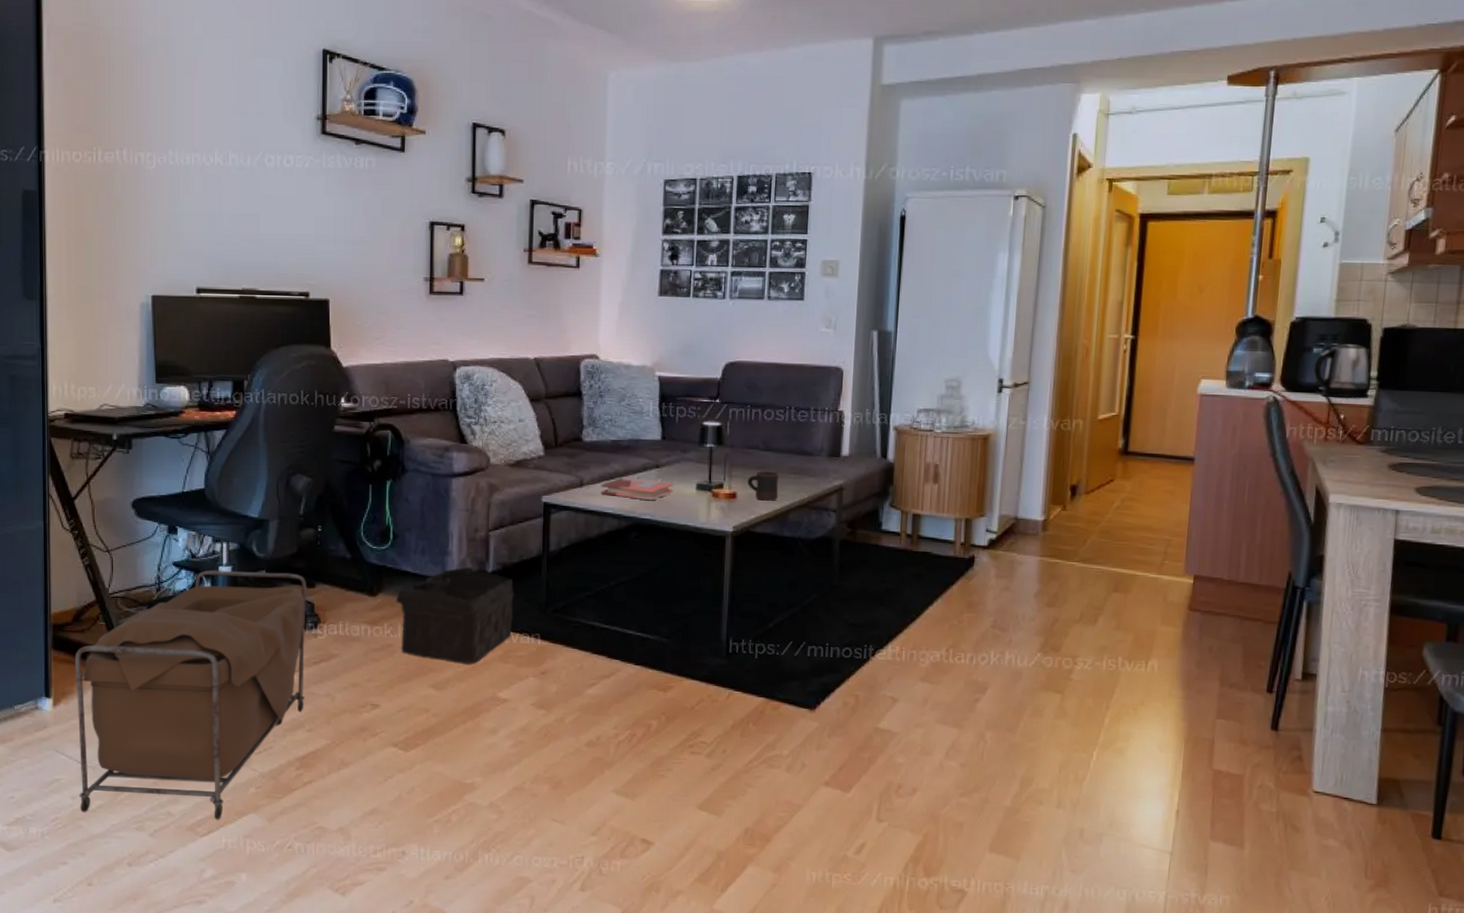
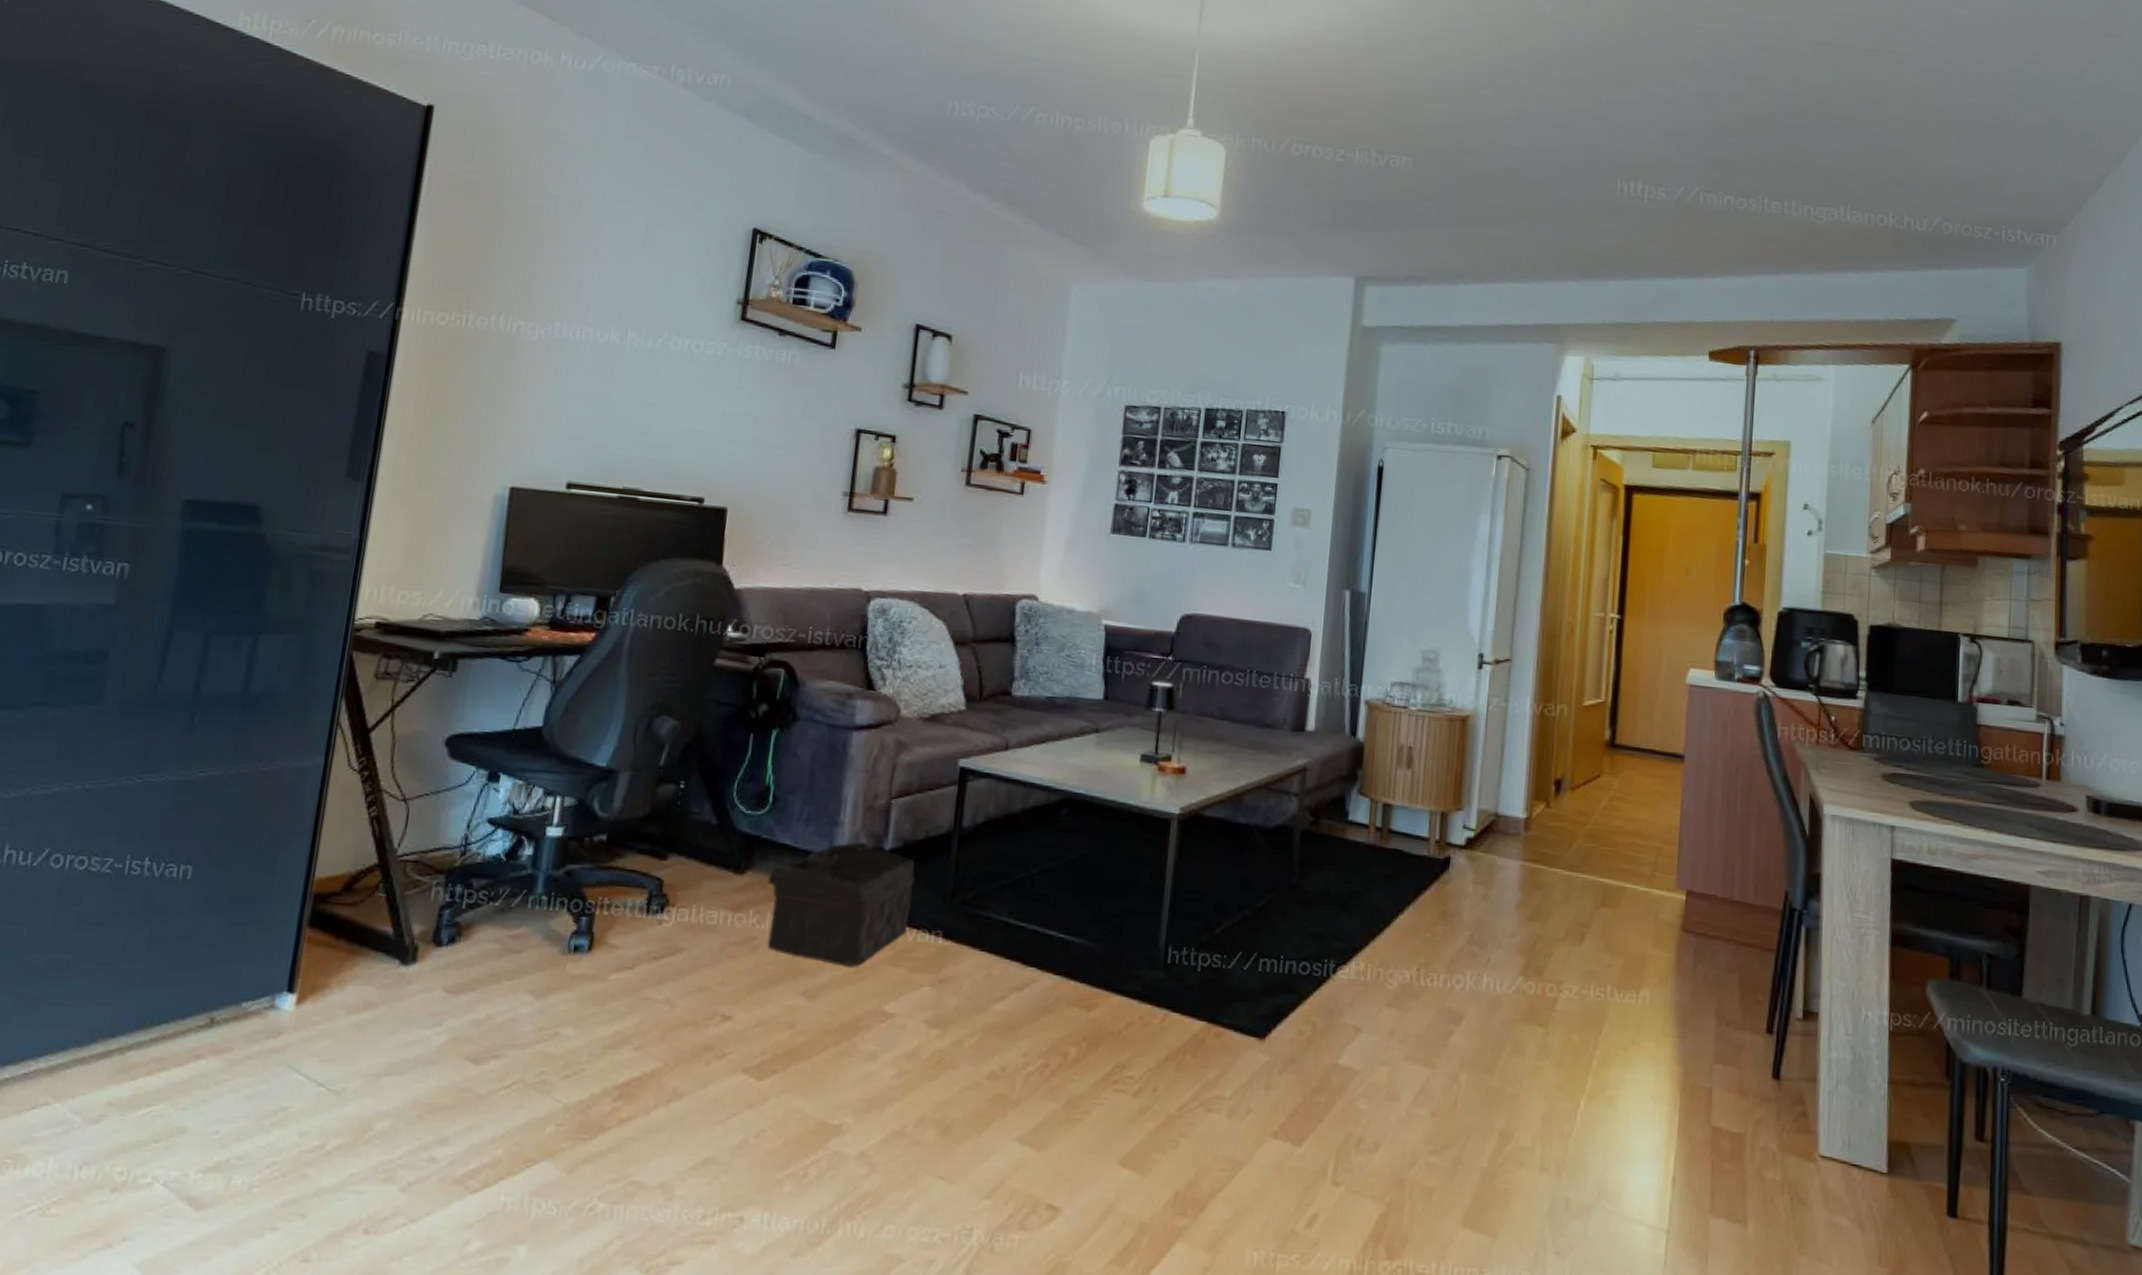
laundry basket: present [75,569,306,820] -> none [310,830,657,1170]
phonebook: present [601,475,673,501] -> none [1028,739,1114,772]
mug: present [748,471,780,501] -> none [1199,743,1236,780]

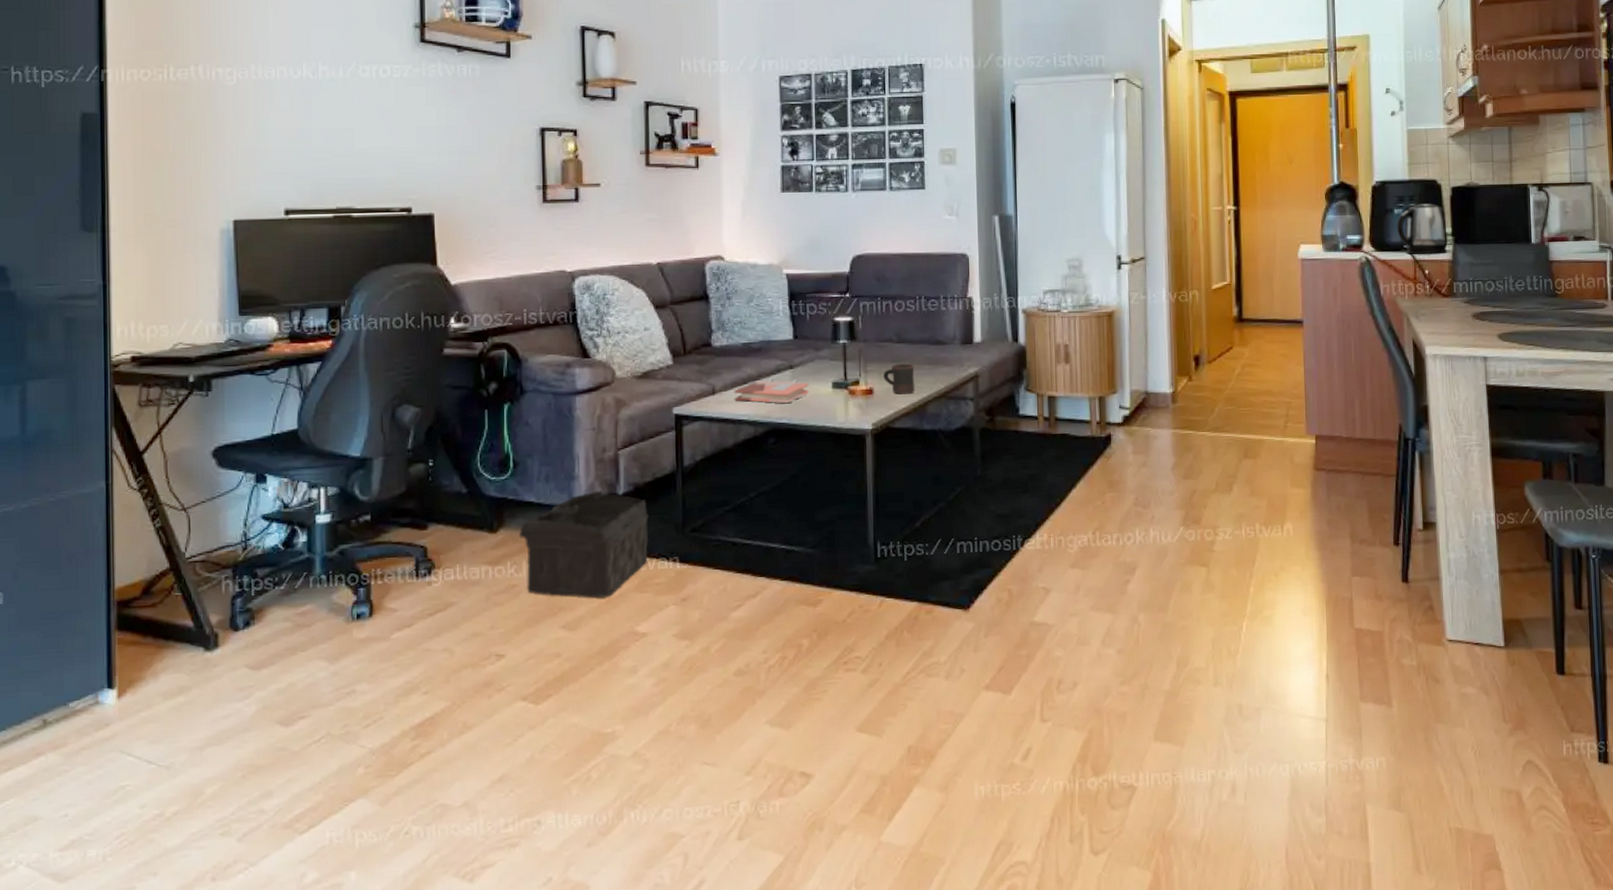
phonebook: none [1028,739,1114,772] -> present [734,377,809,404]
mug: none [1199,743,1236,780] -> present [884,363,915,394]

